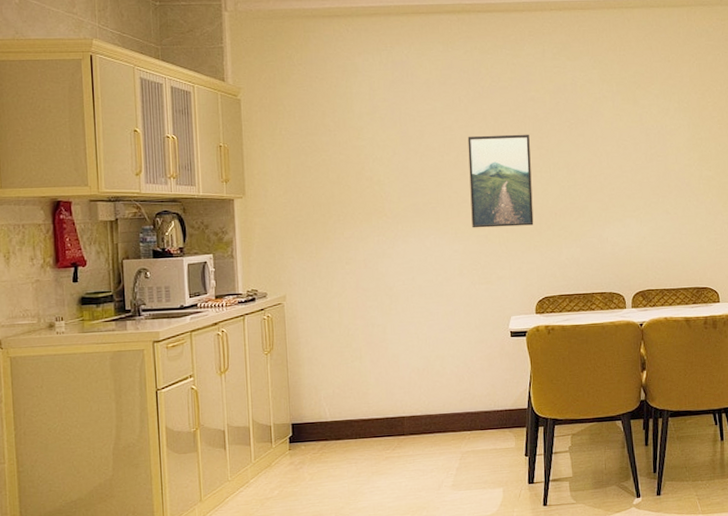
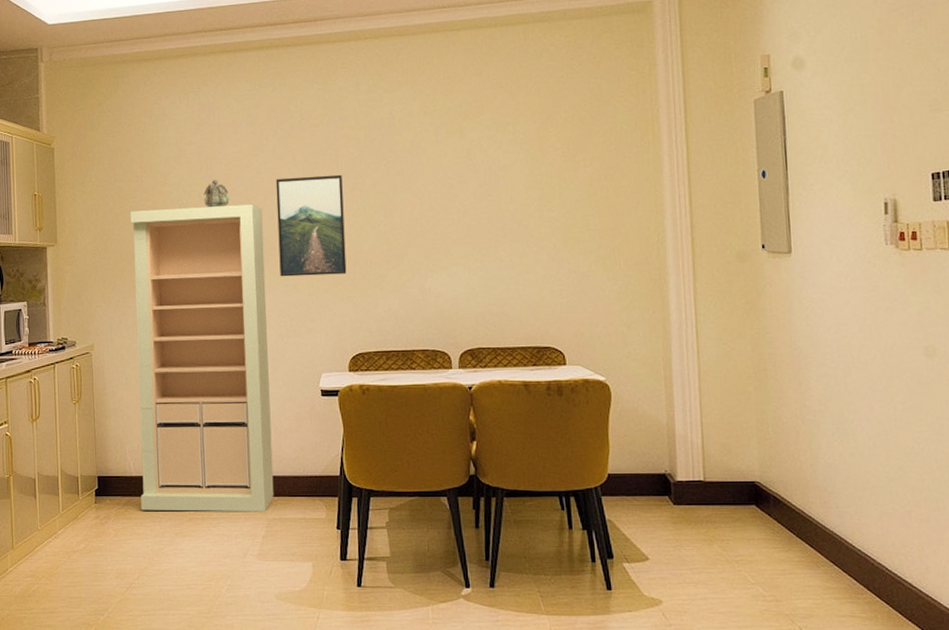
storage cabinet: none [323,160,467,454] -> present [130,204,274,512]
decorative box: none [398,135,423,163] -> present [204,179,230,208]

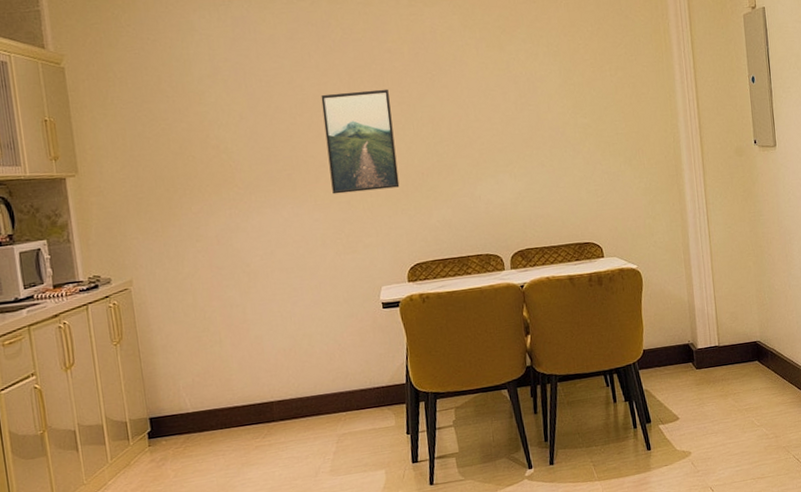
storage cabinet: present [130,204,274,512] -> none [163,122,343,446]
decorative box: present [204,179,230,208] -> none [244,97,273,128]

